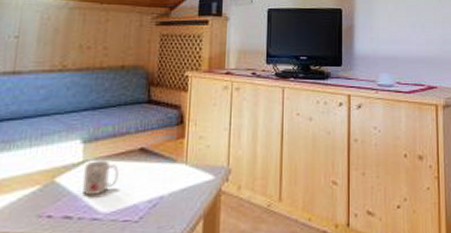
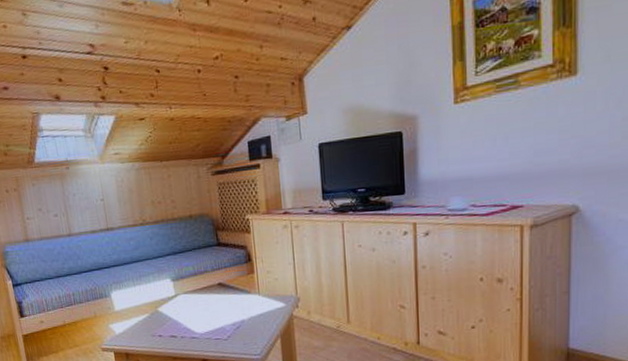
mug: present [82,159,119,195] -> none [177,293,205,320]

